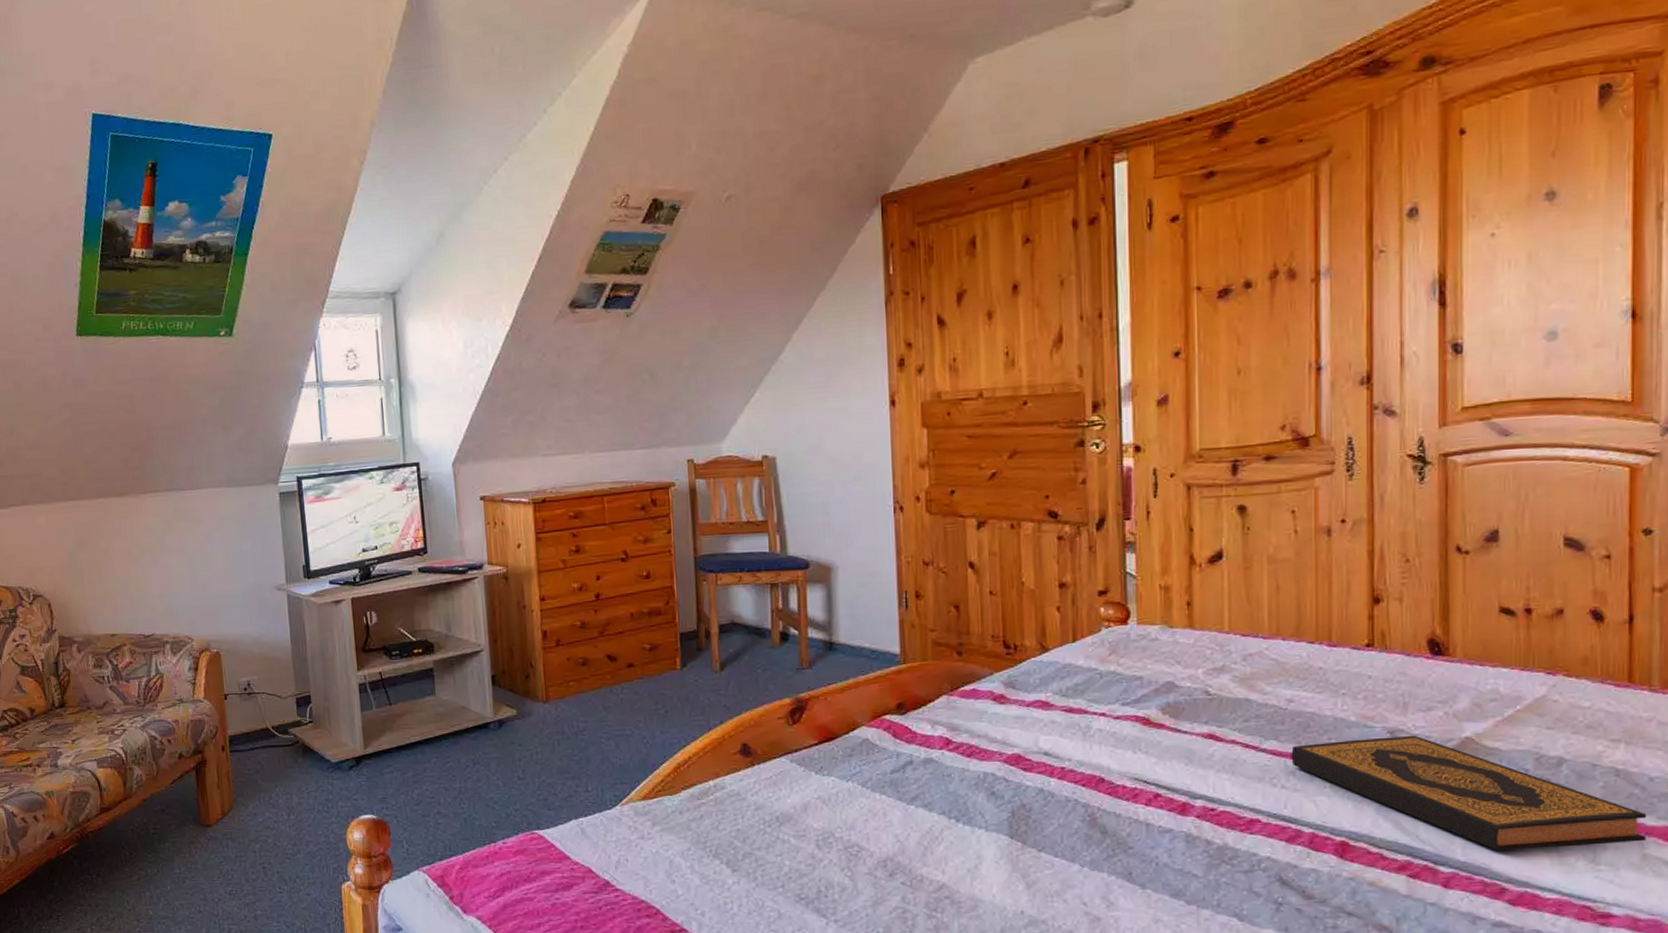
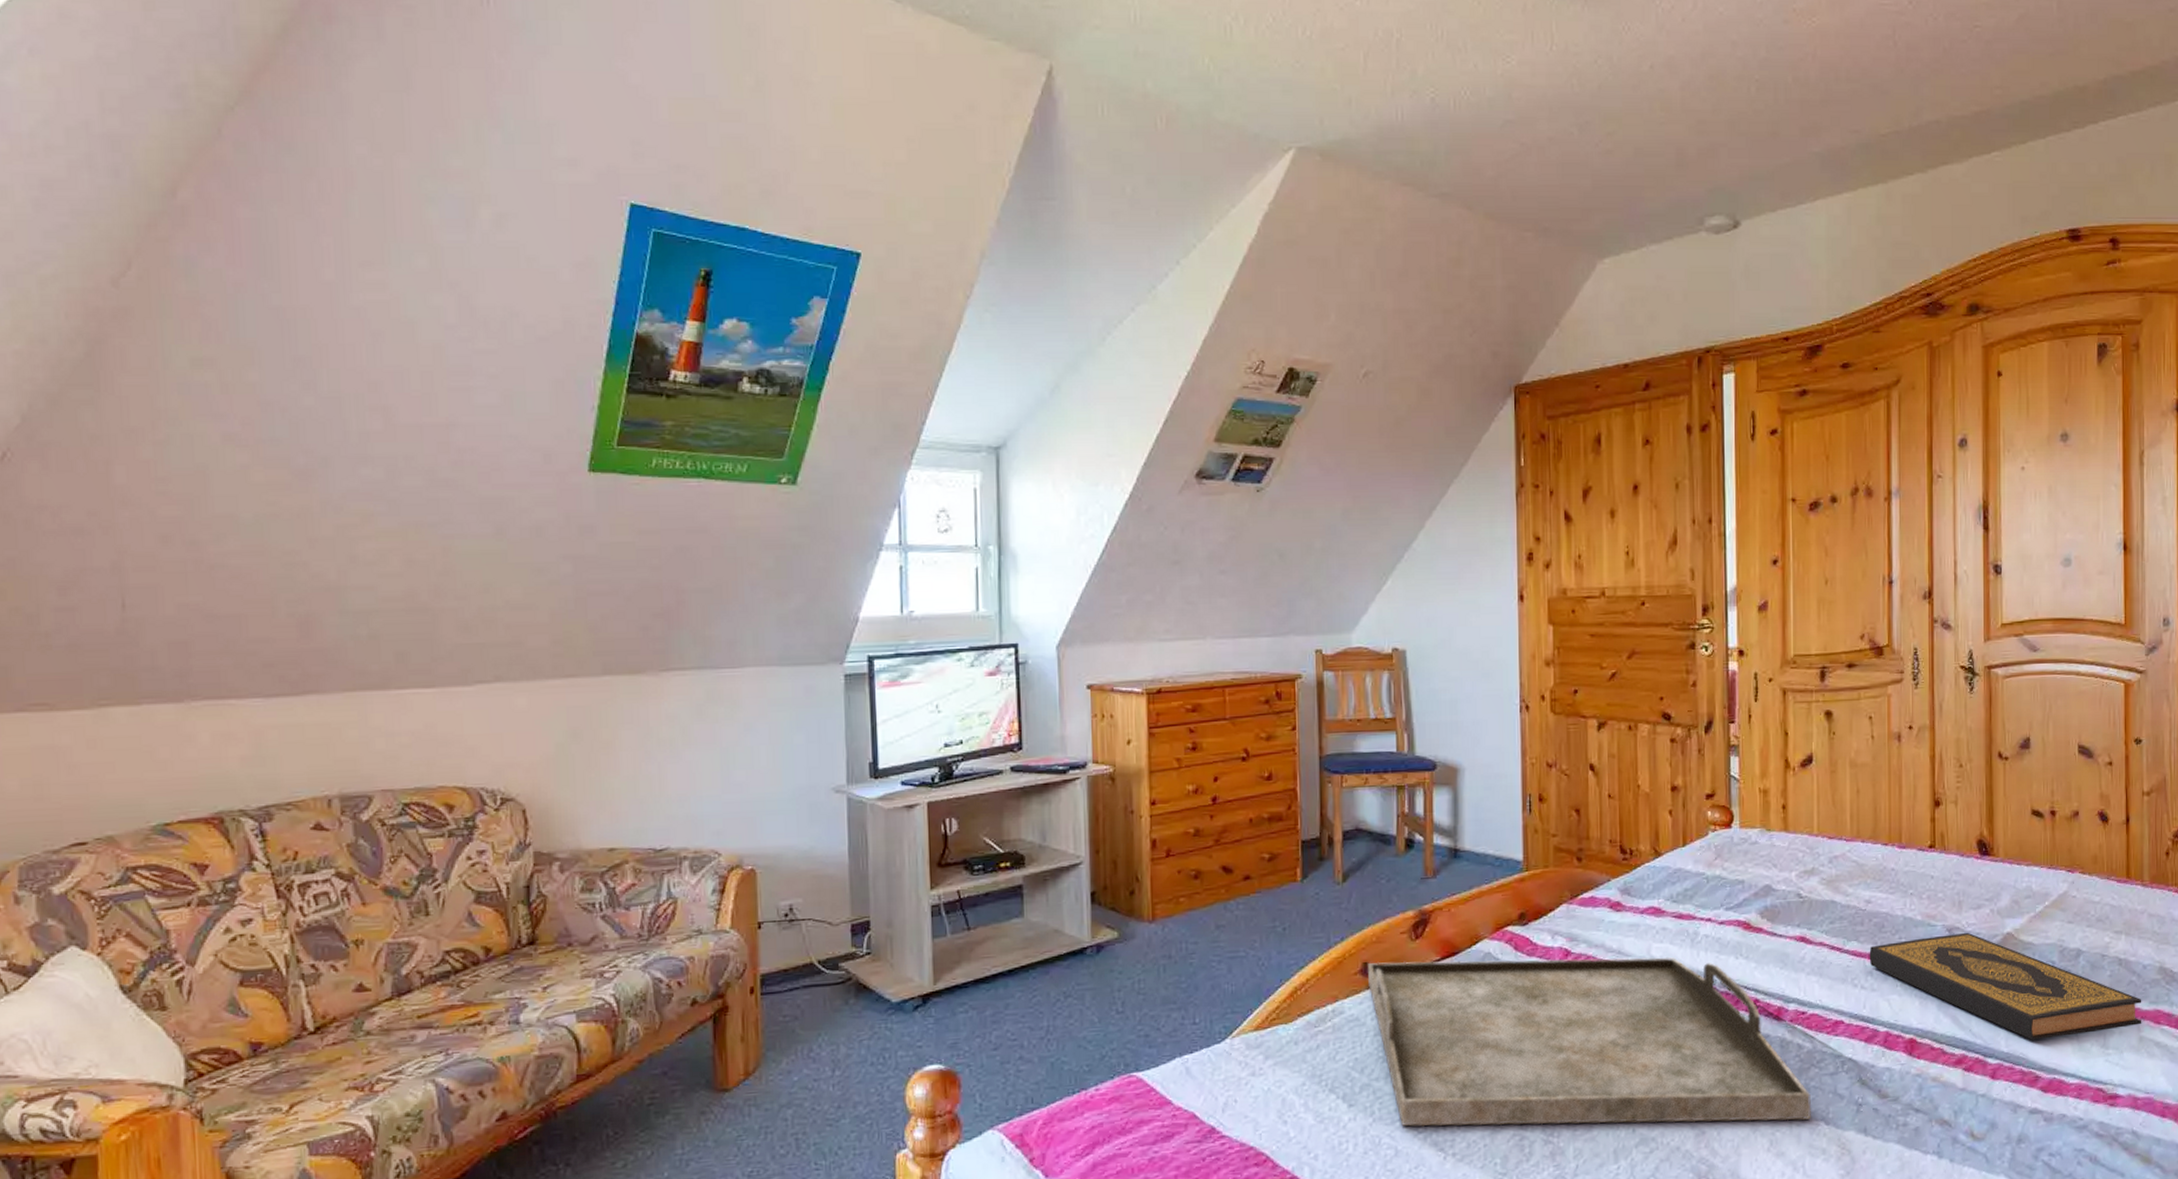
serving tray: none [747,744,1223,914] -> present [1368,957,1812,1127]

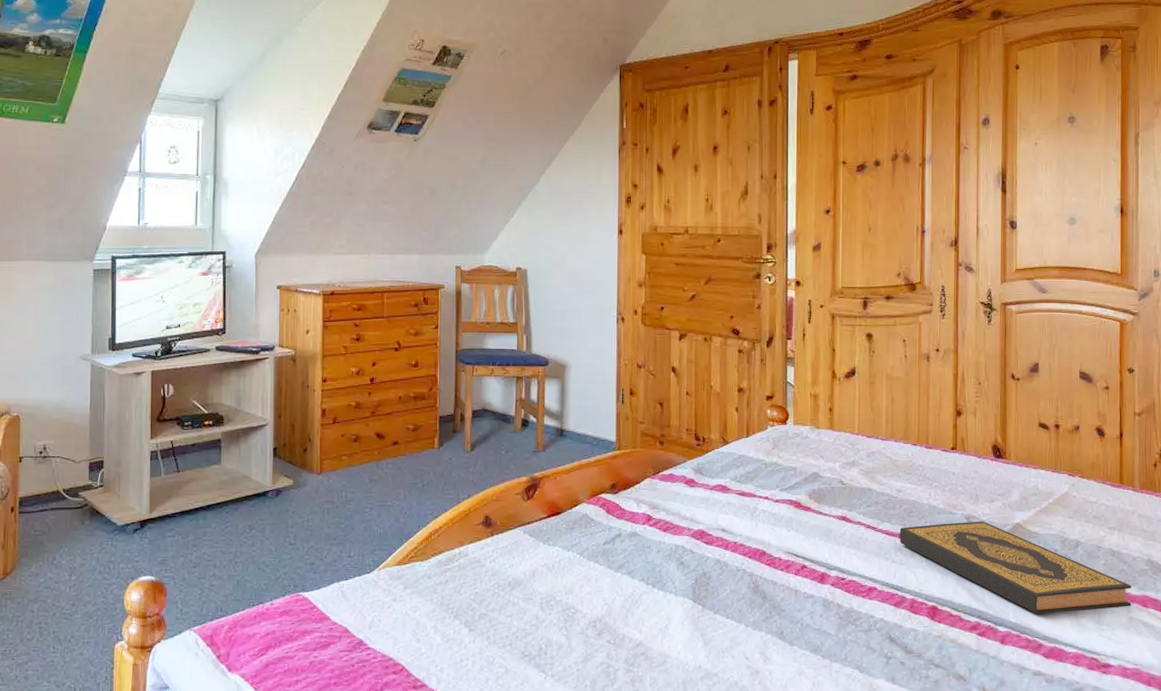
serving tray: present [1368,957,1812,1127] -> none [488,517,849,667]

